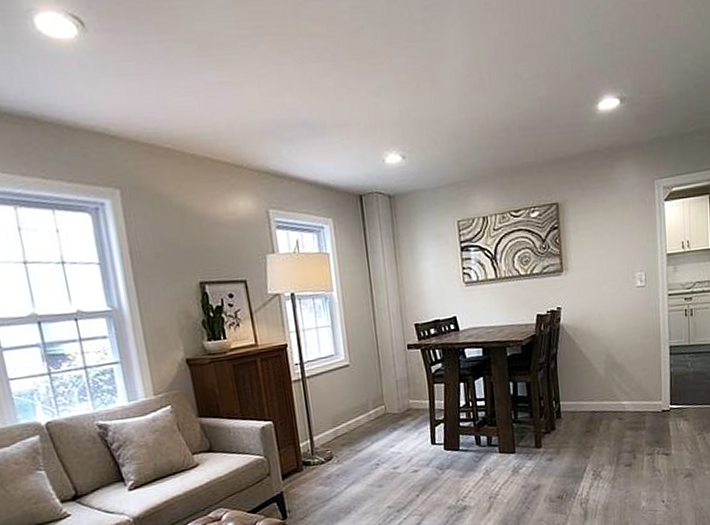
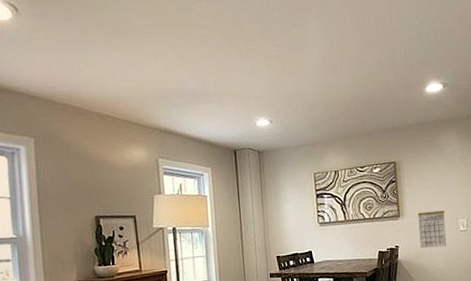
calendar: none [585,262,620,310] -> present [417,210,447,249]

